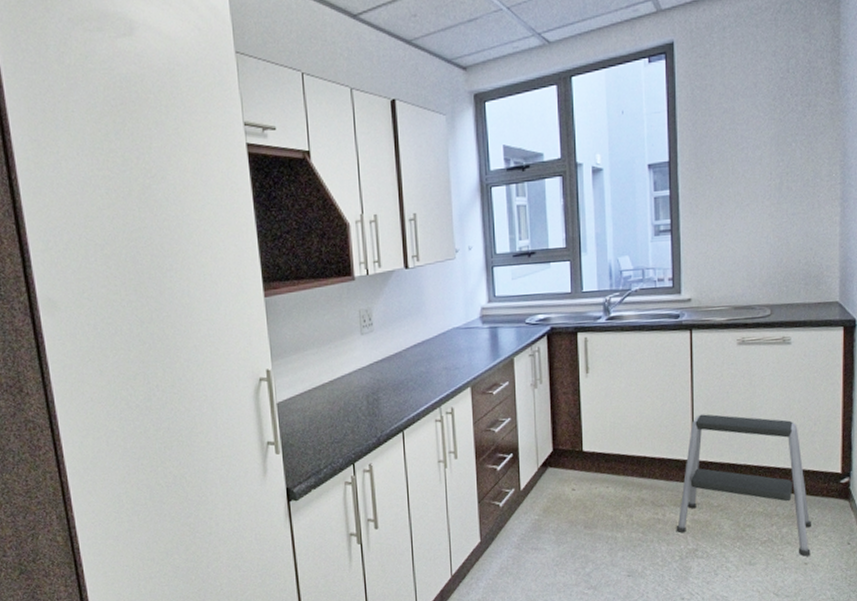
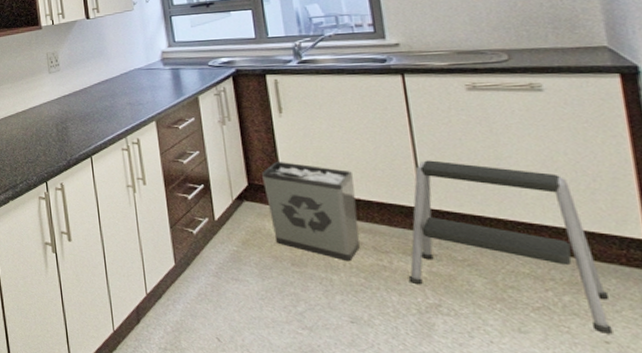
recycling bin: none [566,423,643,519] -> present [262,161,361,262]

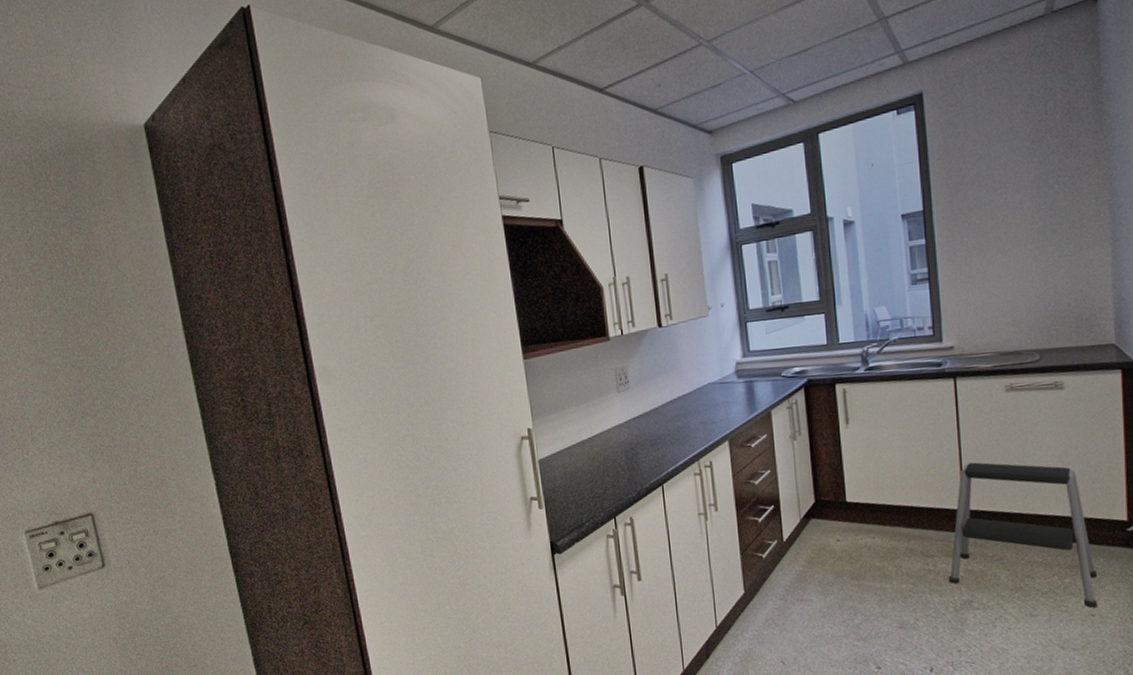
recycling bin: present [262,161,361,262] -> none [828,474,911,569]

